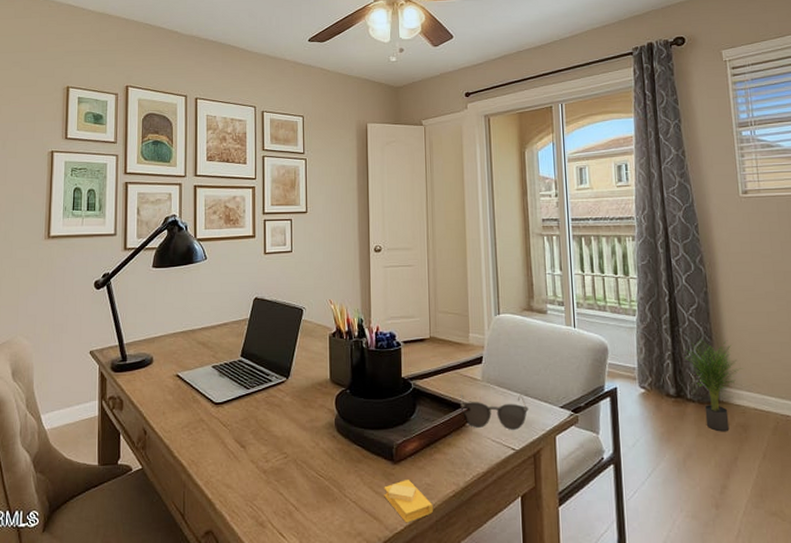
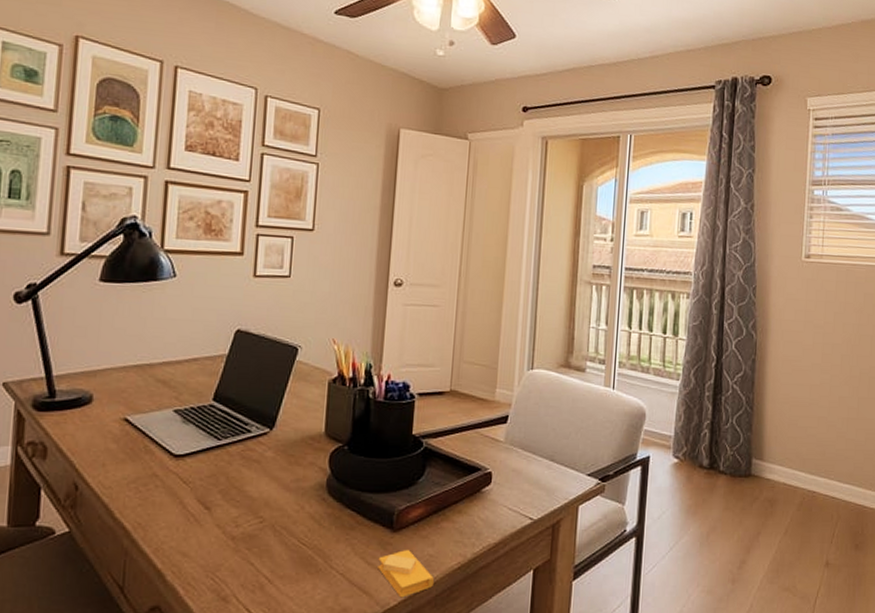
sunglasses: present [460,391,529,430] -> none [477,453,553,498]
potted plant: present [684,339,744,432] -> none [722,409,779,506]

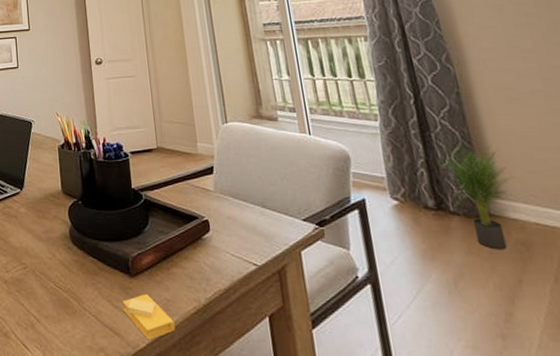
potted plant: none [722,409,779,506] -> present [440,145,516,250]

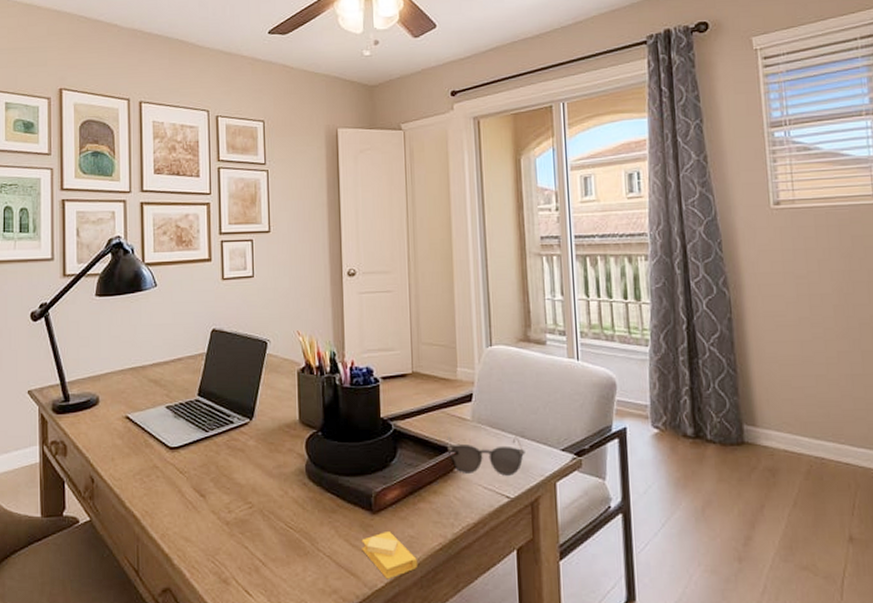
sunglasses: none [194,202,268,244] -> present [447,432,525,476]
potted plant: present [440,145,516,250] -> none [704,372,773,477]

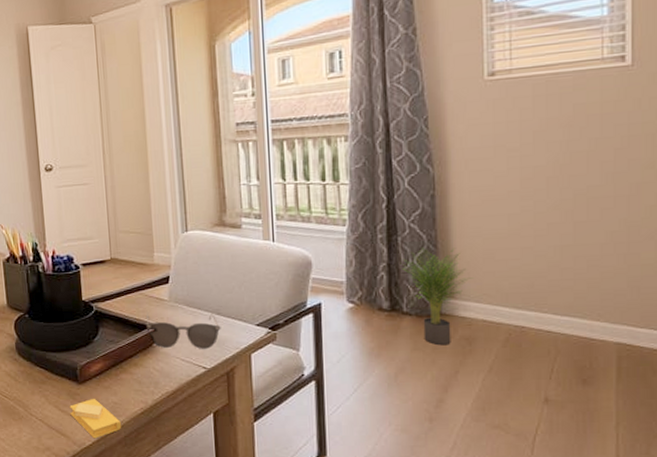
potted plant: none [704,372,773,477] -> present [402,248,473,346]

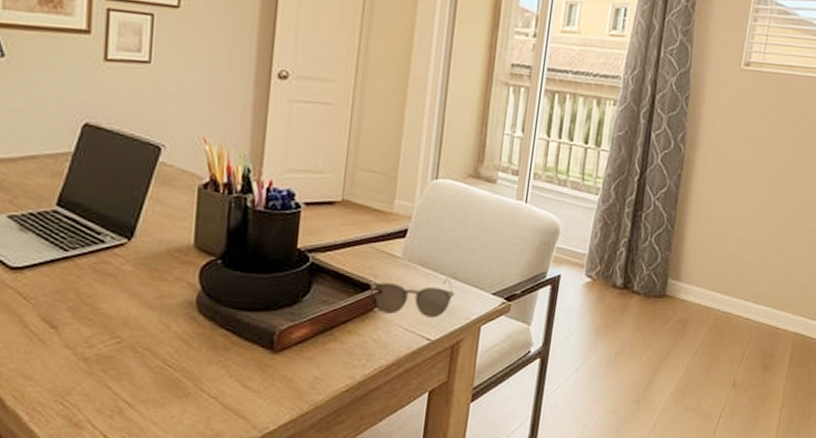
sticky notes: present [69,398,122,439] -> none [255,371,320,422]
potted plant: present [402,248,473,346] -> none [640,227,698,327]

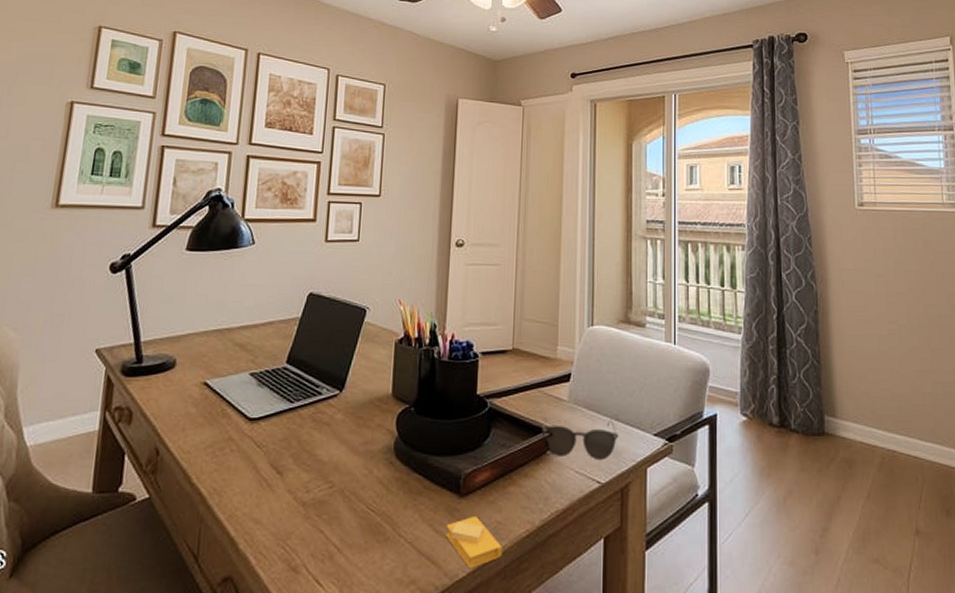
sticky notes: none [255,371,320,422] -> present [446,515,503,569]

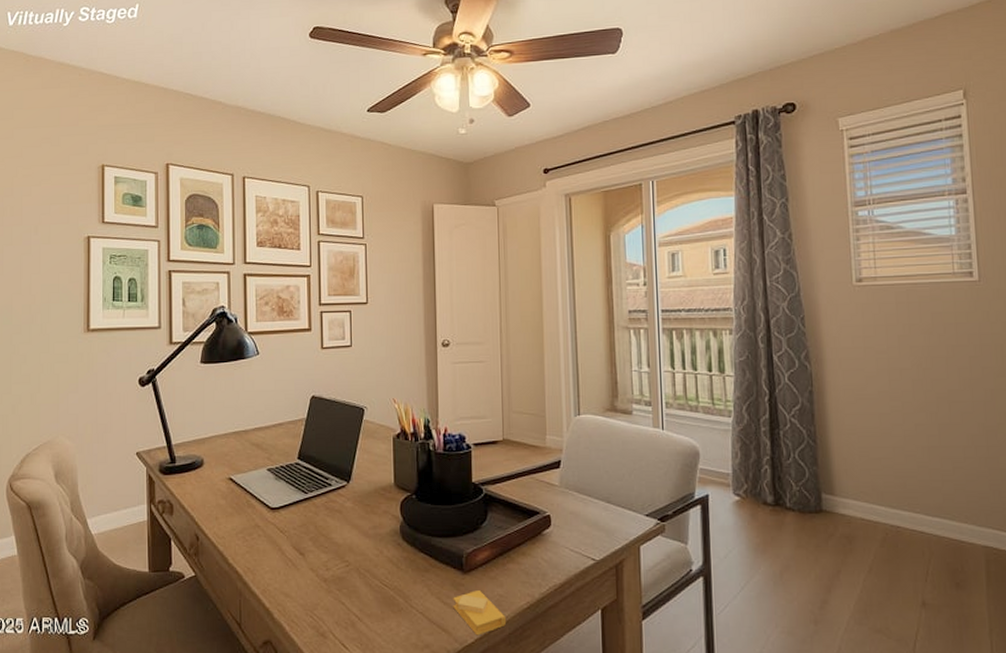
sunglasses: present [542,412,619,460] -> none [536,497,611,539]

